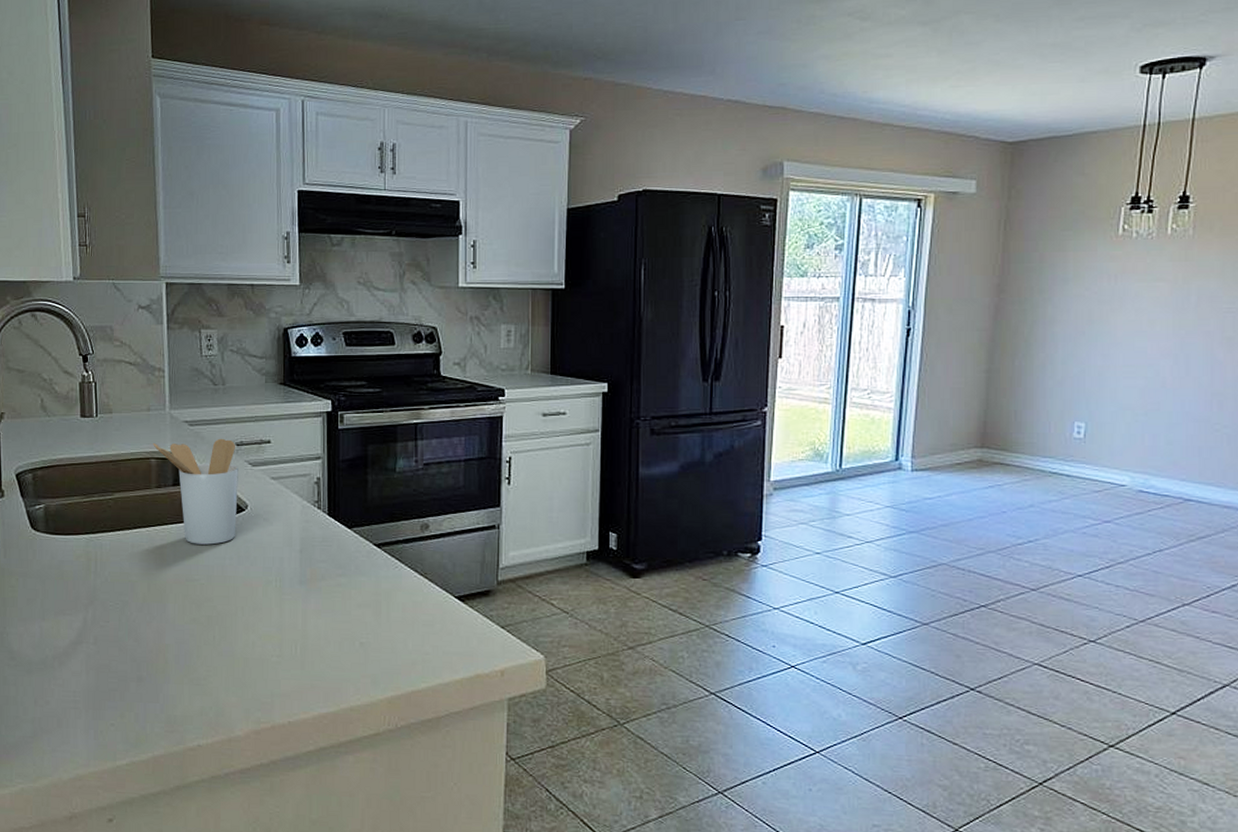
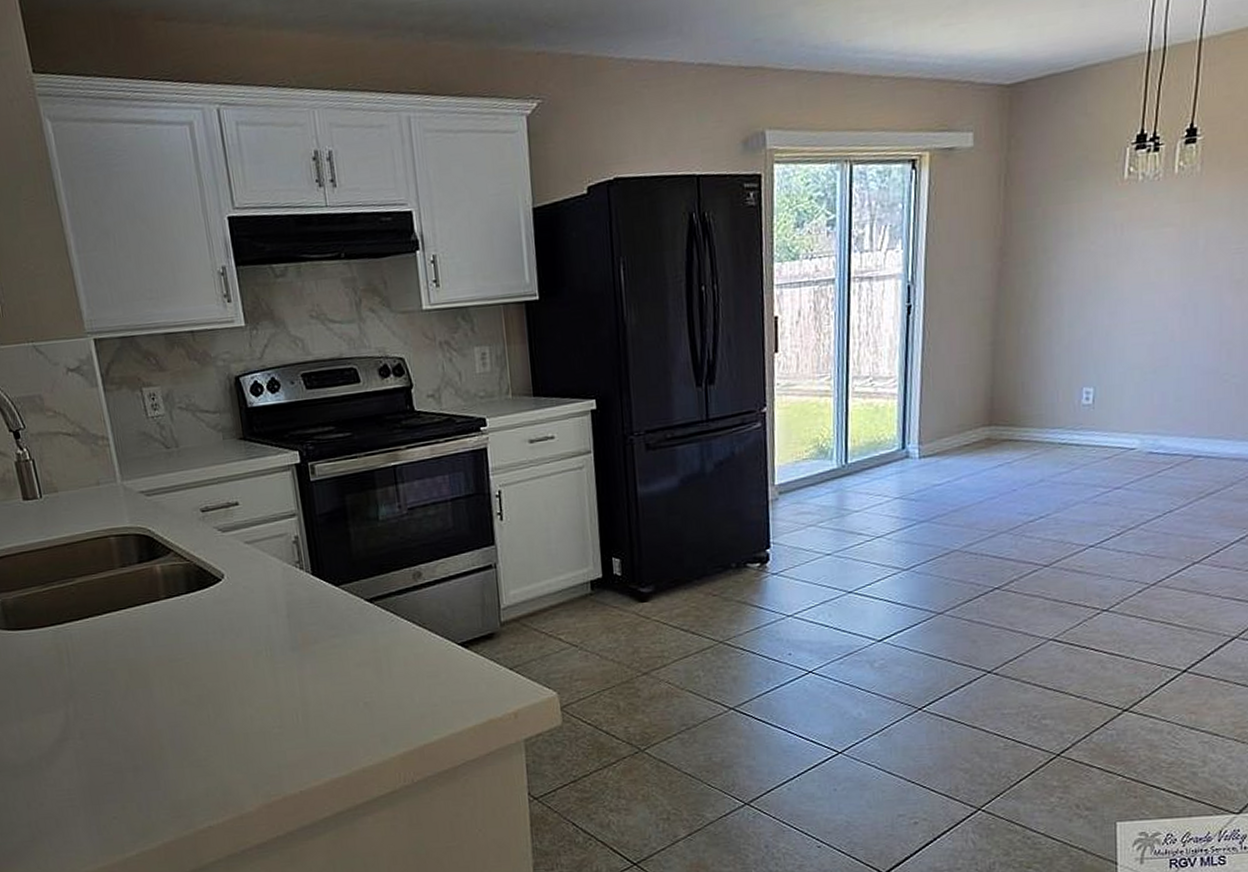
utensil holder: present [153,438,238,545] -> none [109,505,216,623]

